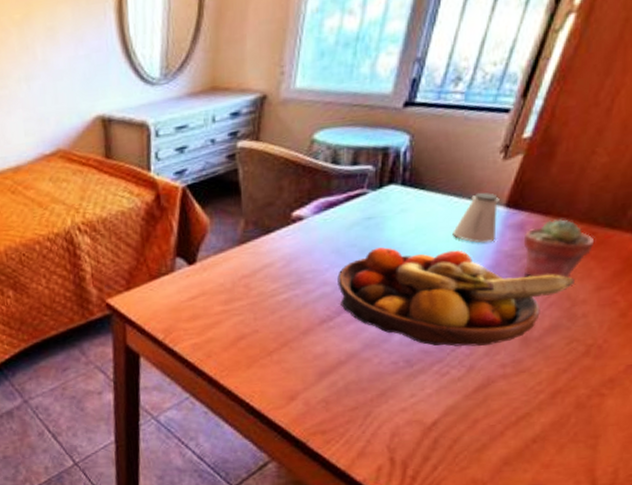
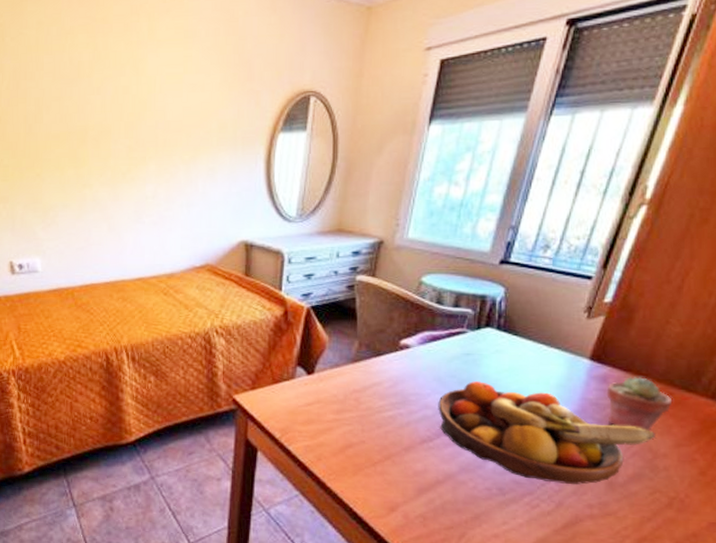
saltshaker: present [453,192,499,243] -> none [542,344,584,390]

